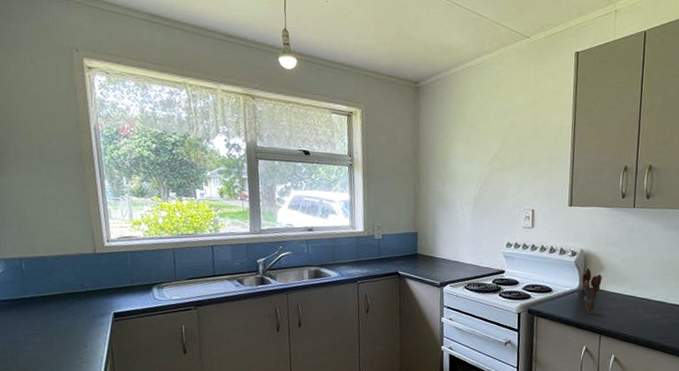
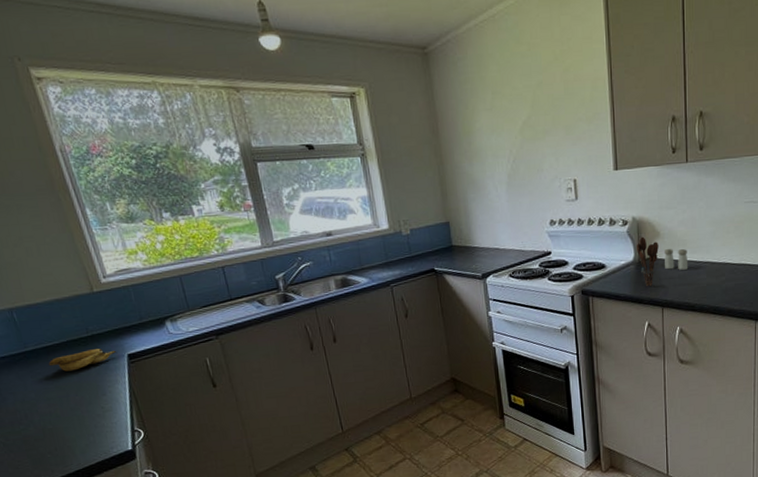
banana: none [42,304,105,321] -> present [48,349,118,372]
salt and pepper shaker: none [606,281,628,303] -> present [665,248,689,270]

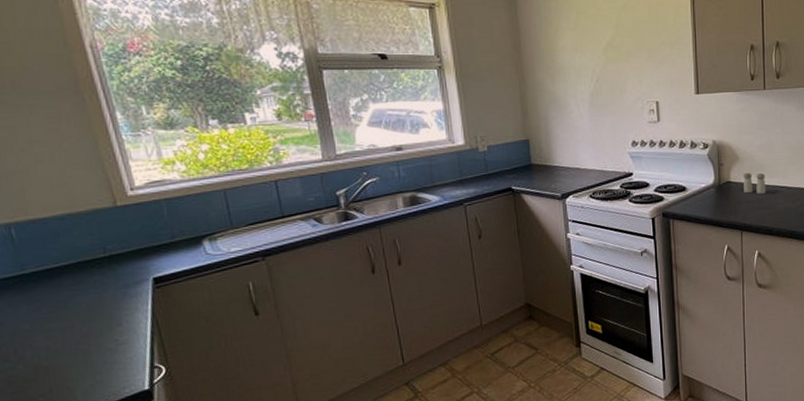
banana: present [48,349,118,372] -> none [51,271,141,298]
utensil holder: present [636,236,659,287] -> none [716,160,738,210]

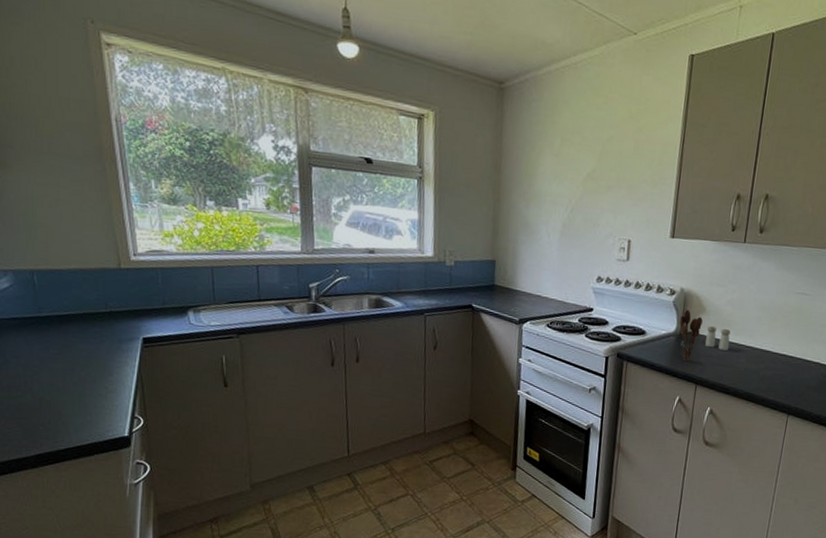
utensil holder: none [716,160,738,210] -> present [679,309,703,362]

